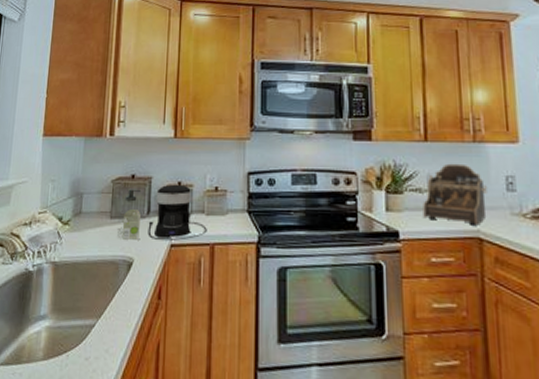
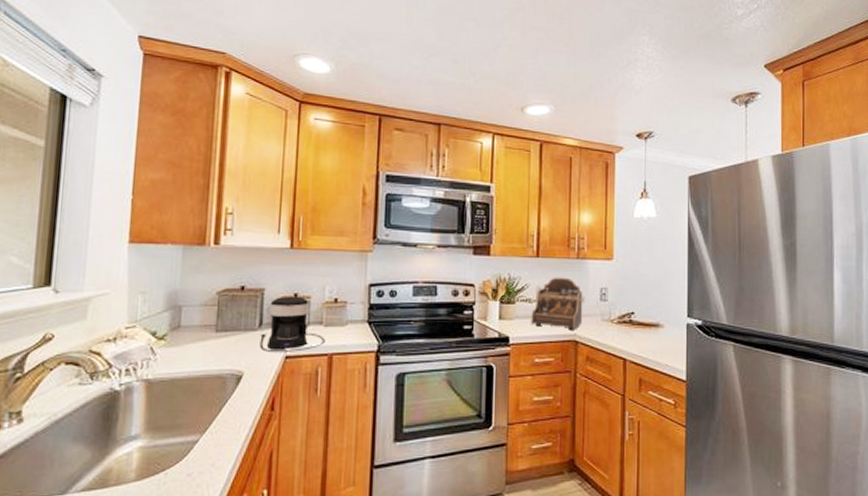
soap dispenser: present [117,189,142,240] -> none [223,301,253,353]

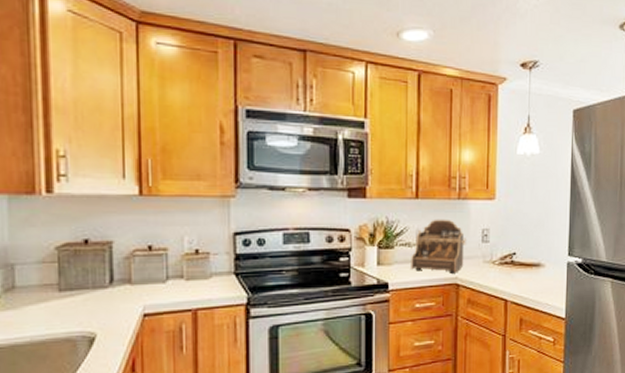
coffee maker: present [259,296,325,352] -> none [112,248,188,310]

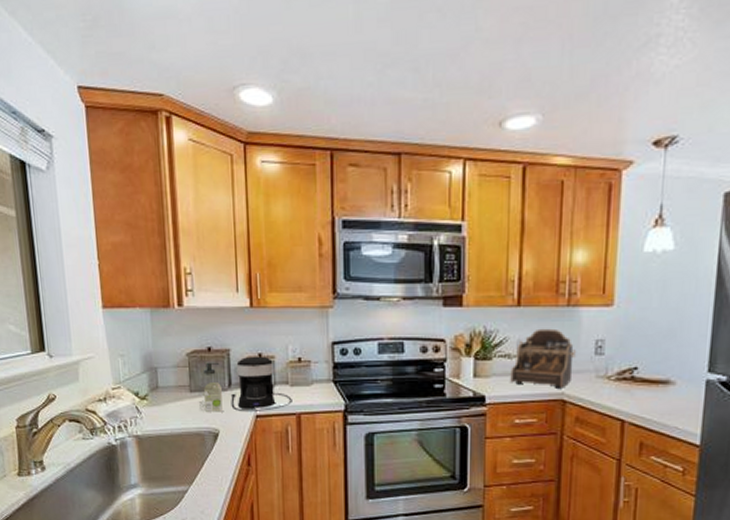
soap dispenser: none [68,256,101,314] -> present [197,362,223,412]
coffee maker: none [112,248,188,310] -> present [230,356,292,411]

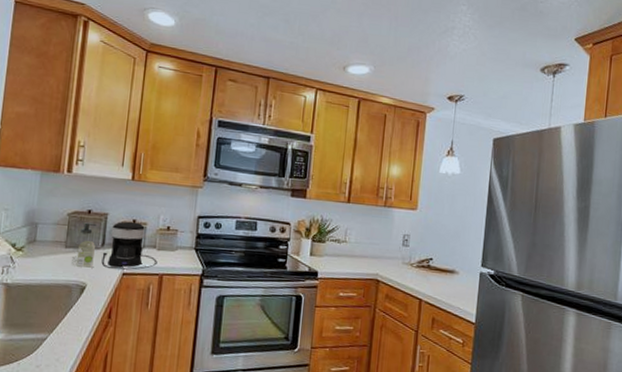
spice rack: present [510,328,576,388] -> none [338,221,389,270]

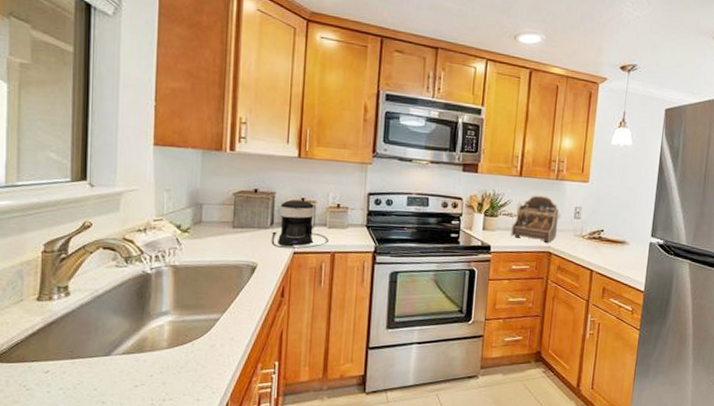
soap dispenser: present [71,222,97,268] -> none [239,202,265,248]
spice rack: none [338,221,389,270] -> present [511,195,561,243]

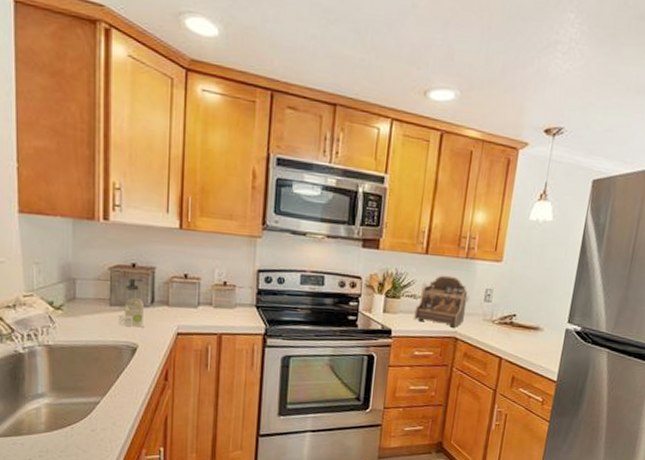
soap dispenser: none [239,202,265,248] -> present [118,277,144,328]
coffee maker: present [271,200,329,249] -> none [152,276,215,330]

